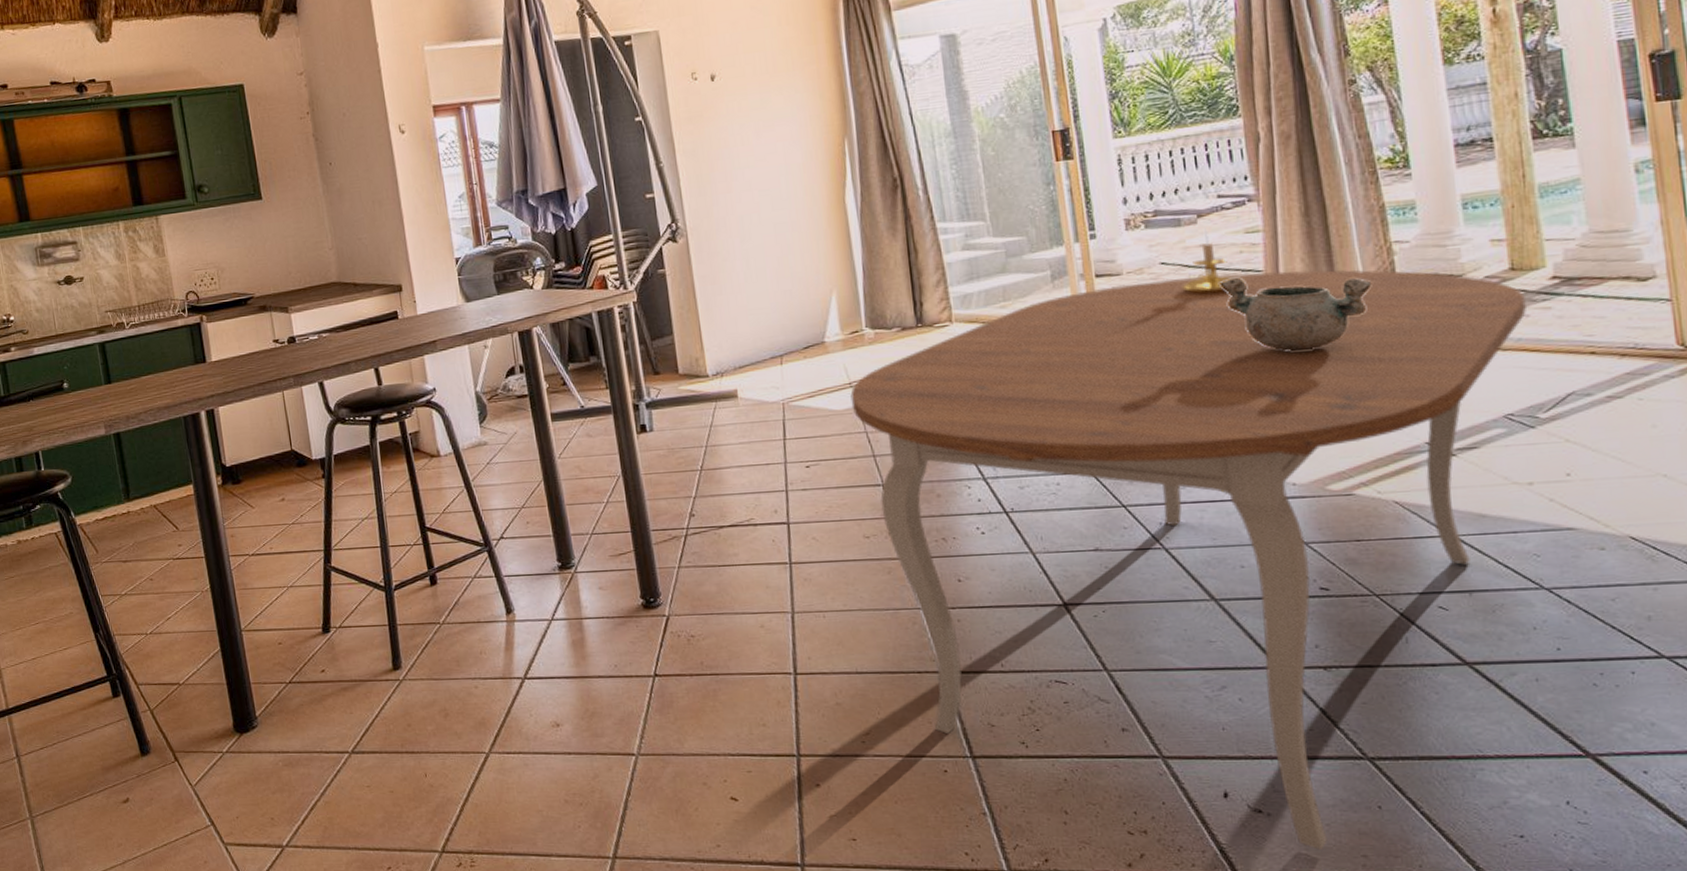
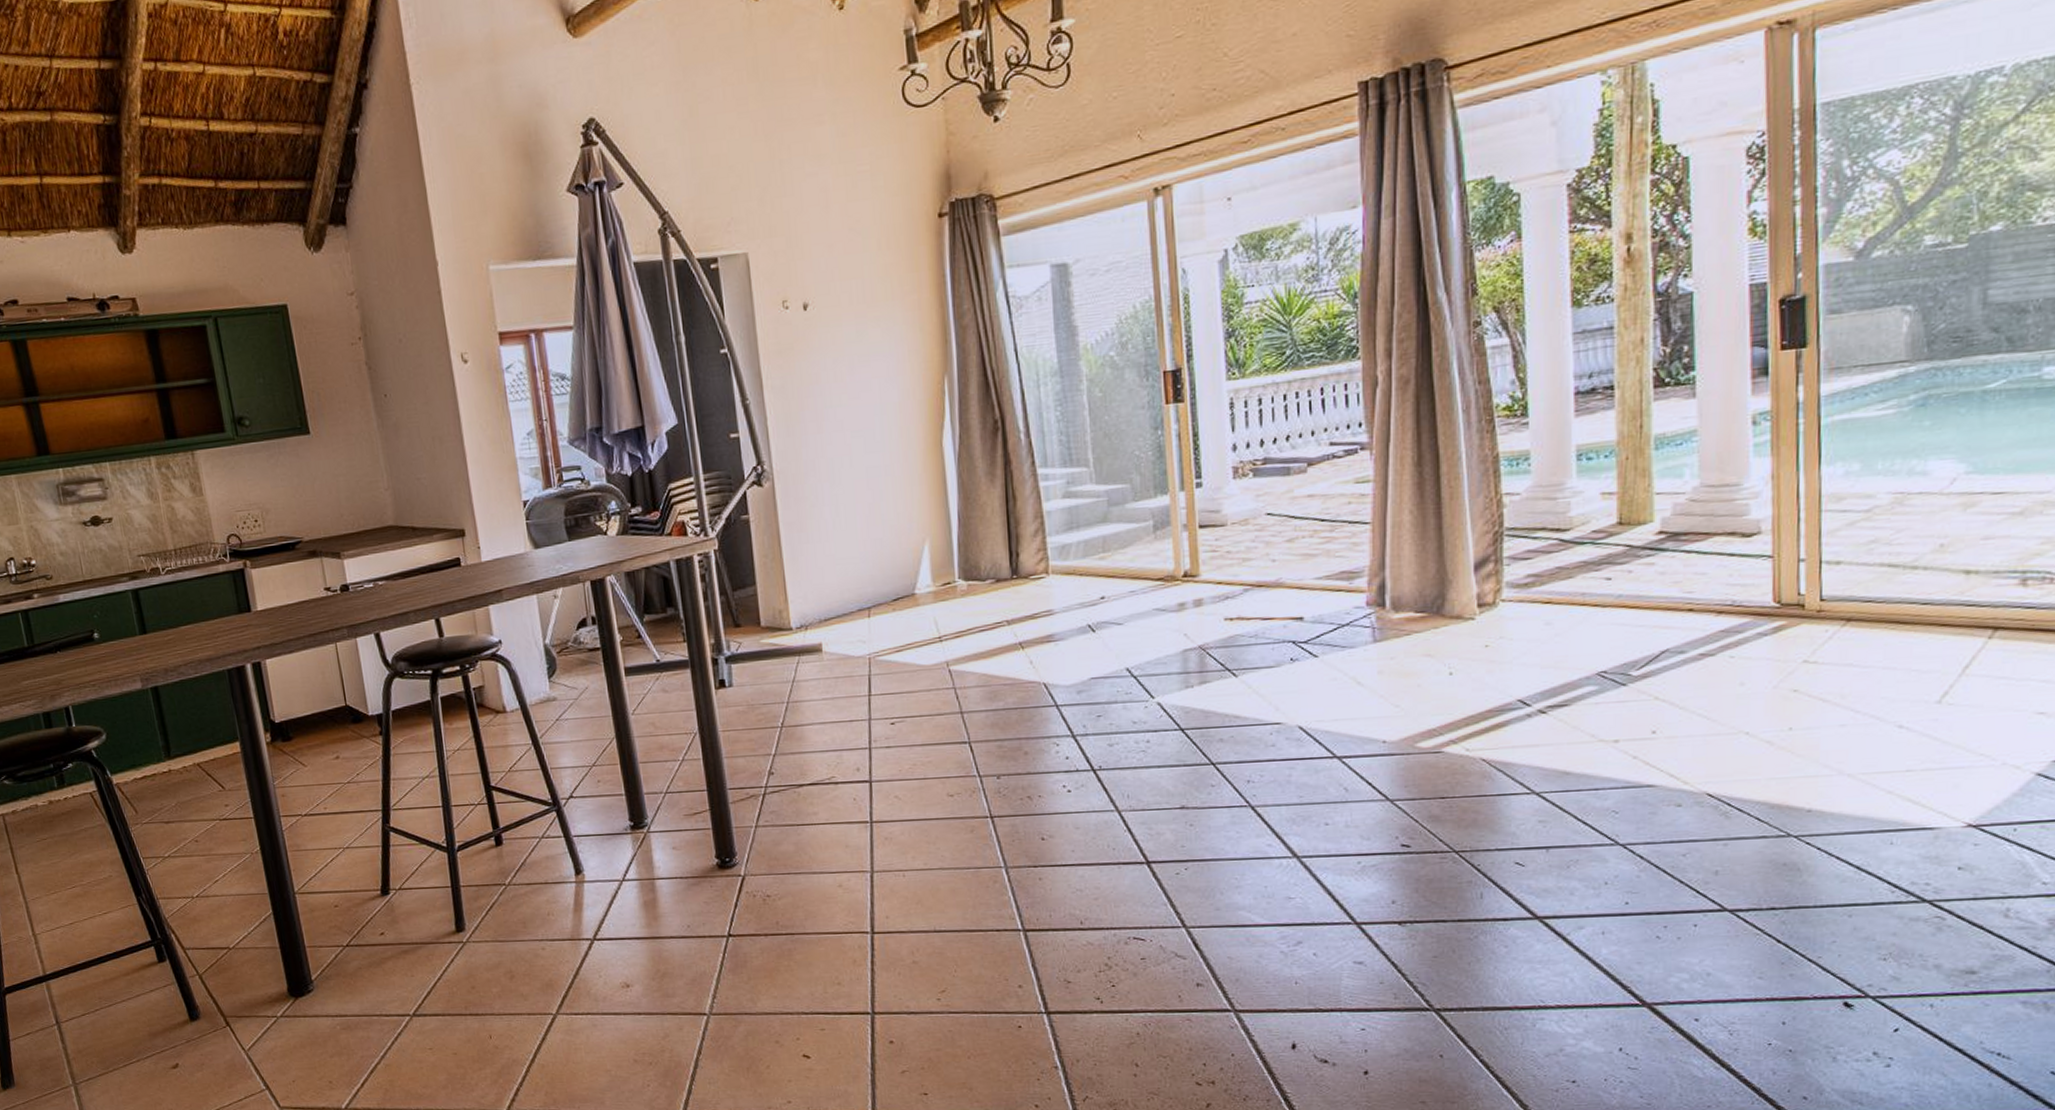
dining table: present [850,269,1527,850] -> none [940,522,1632,1097]
candle holder: present [1182,227,1246,296] -> none [1286,476,1352,548]
decorative bowl: present [1219,277,1372,351] -> none [1325,529,1479,606]

